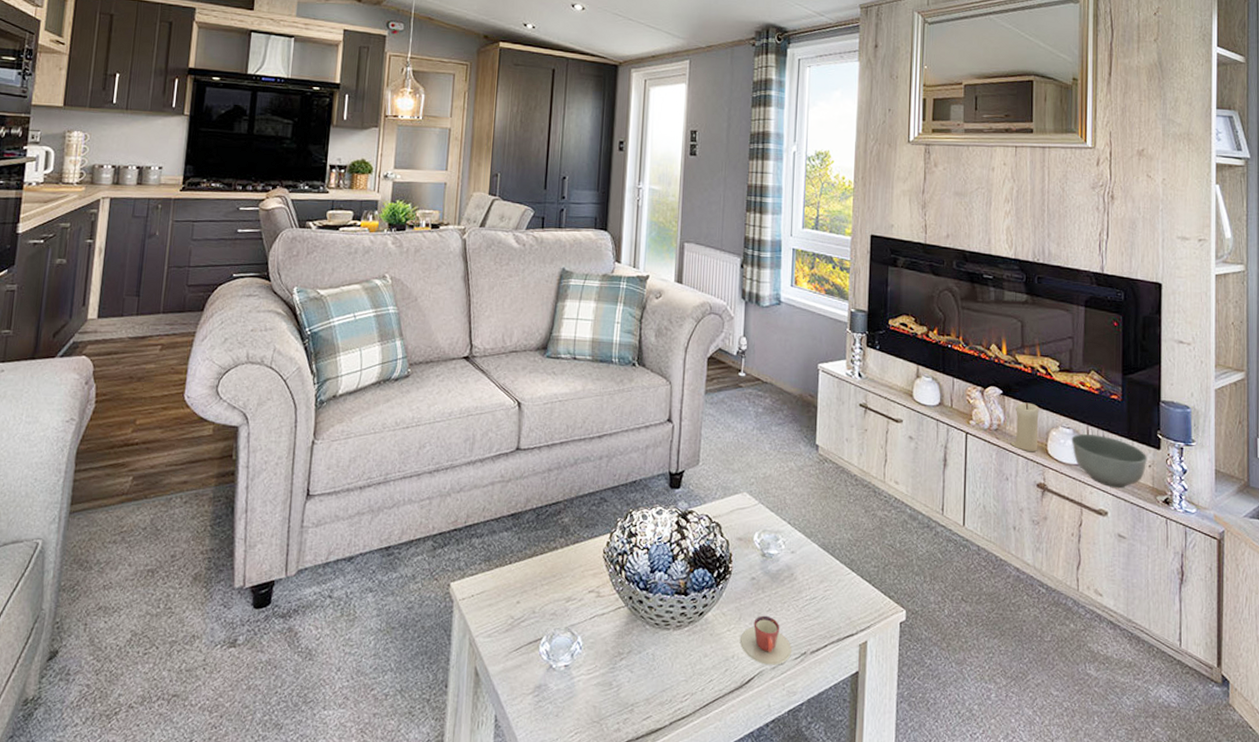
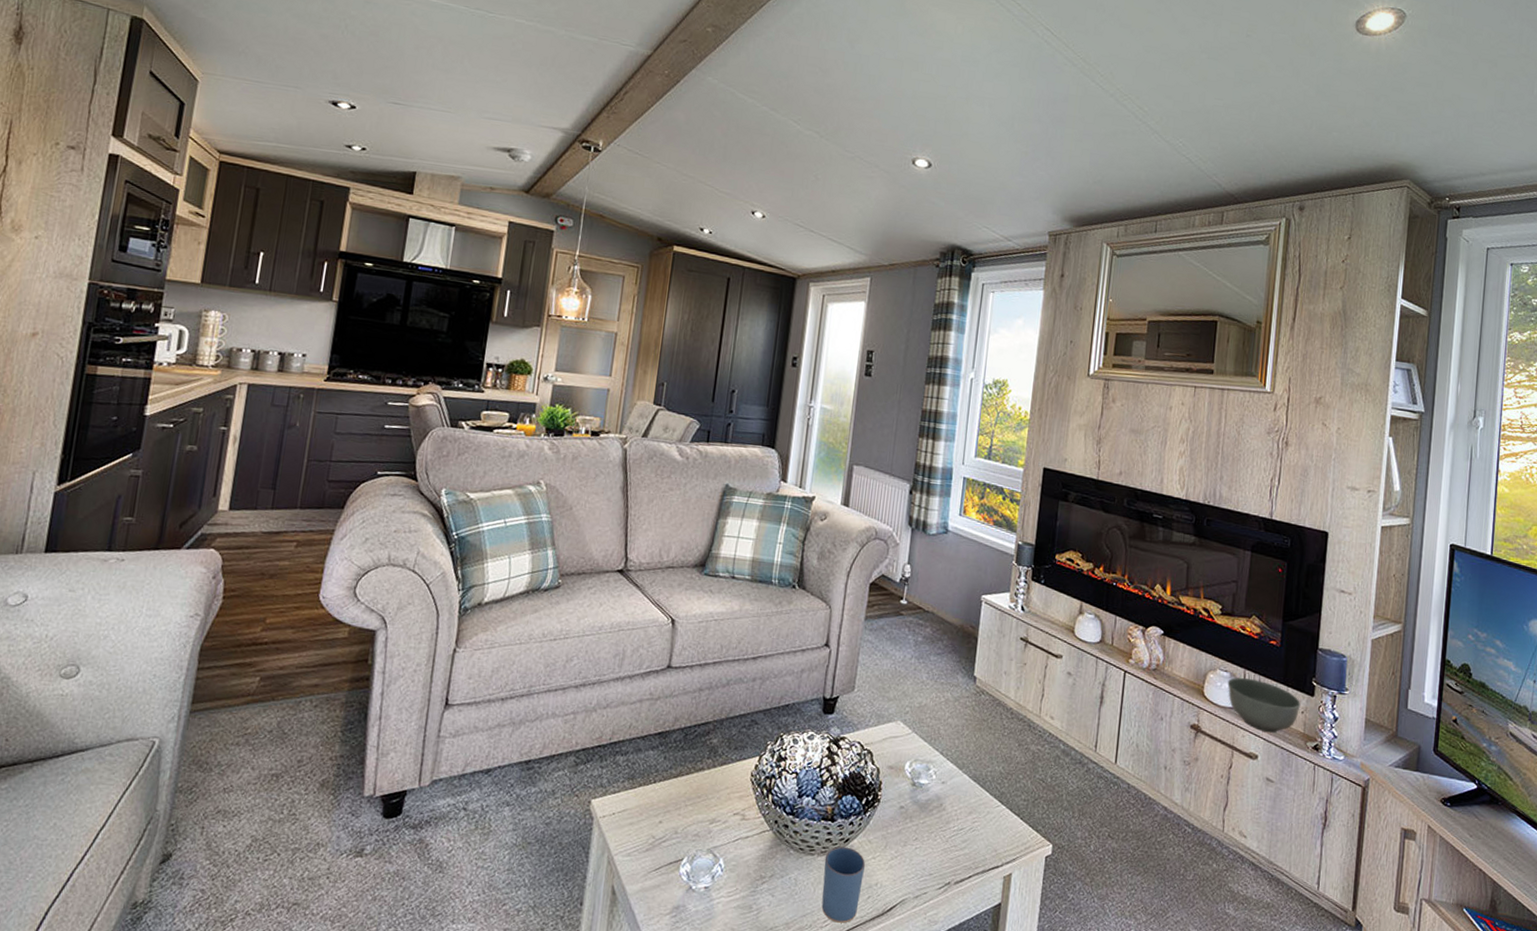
mug: none [680,620,720,697] -> present [821,846,865,923]
teacup: present [740,615,791,665] -> none [885,844,936,894]
candle: present [1010,402,1039,452] -> none [1167,644,1199,694]

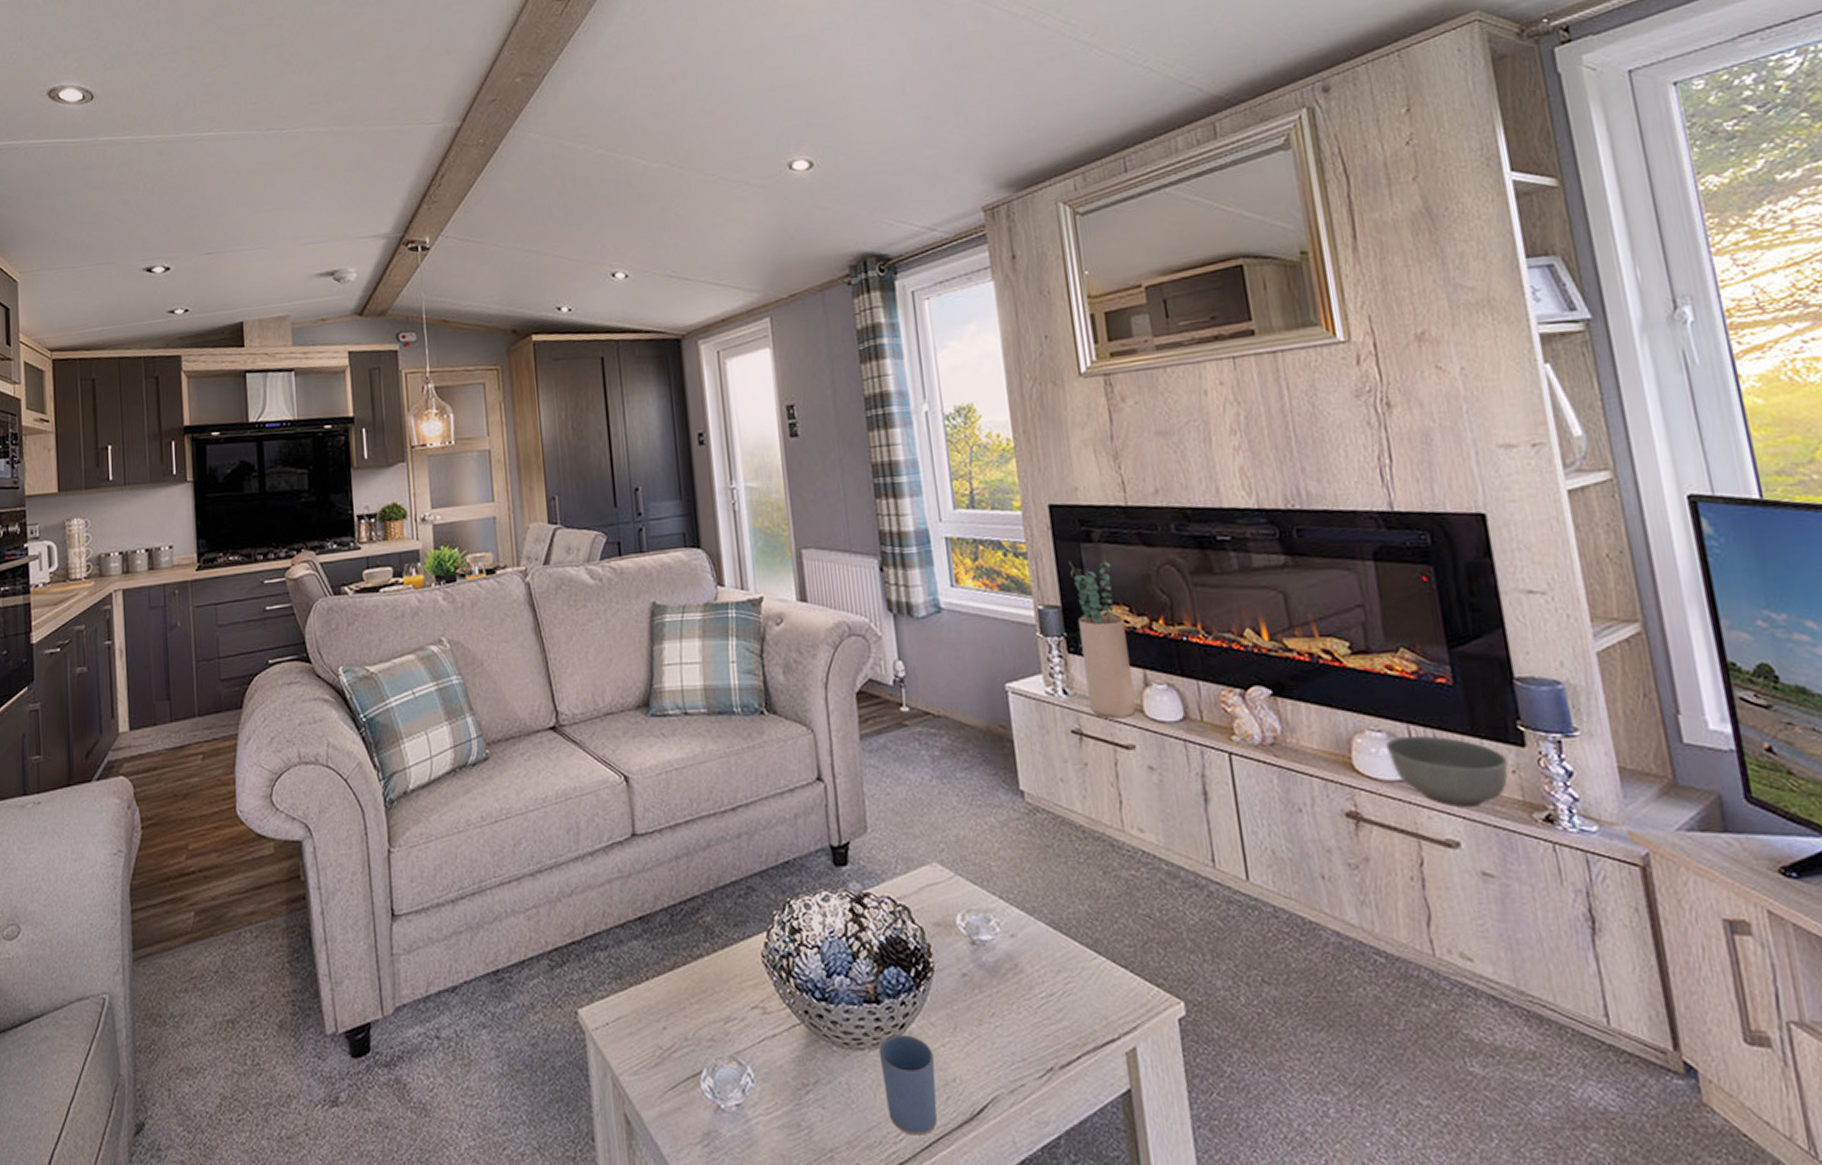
vase: none [1038,512,1077,635] -> present [1068,555,1136,719]

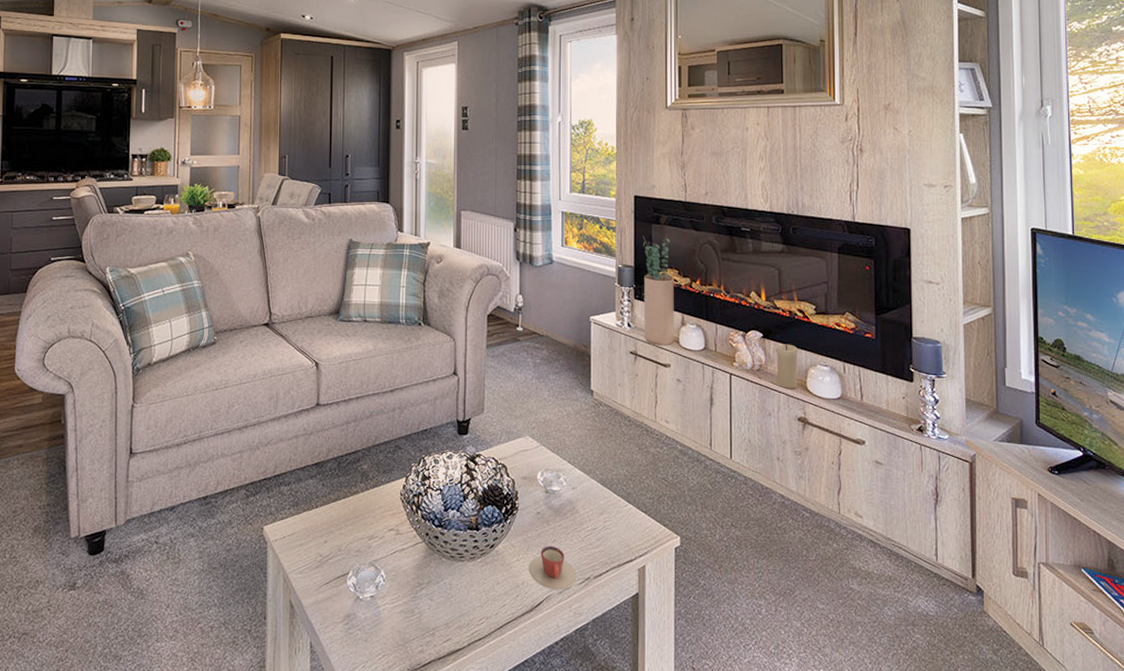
mug: present [878,1034,938,1135] -> none [474,552,511,620]
teacup: none [960,1022,1033,1088] -> present [529,546,576,590]
candle: none [1294,702,1339,770] -> present [772,344,798,389]
bowl: present [1385,736,1508,808] -> none [829,371,901,419]

